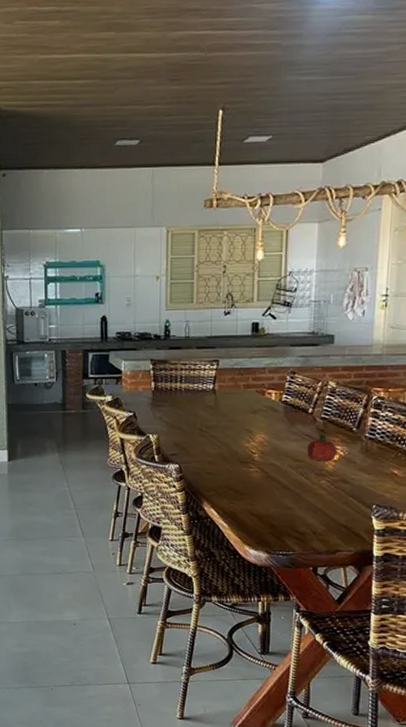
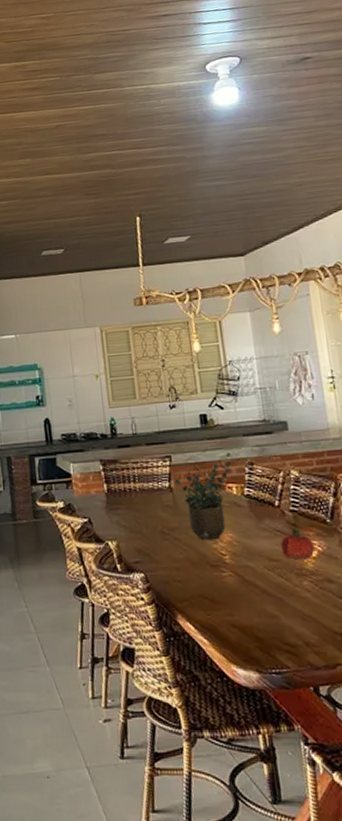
potted plant: none [218,361,276,440] -> present [174,453,232,540]

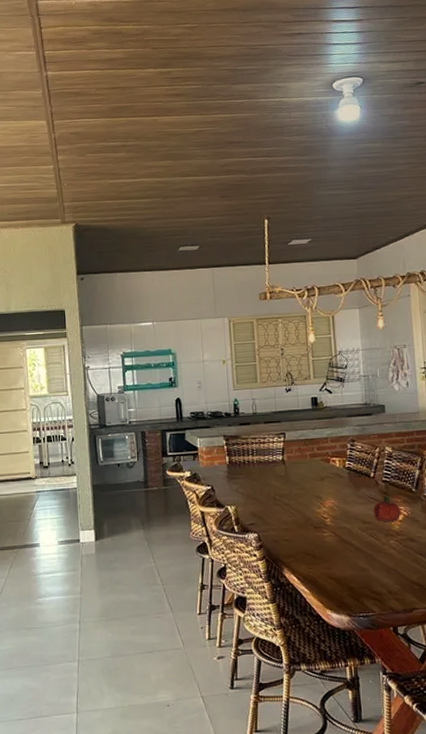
potted plant: present [174,453,232,540] -> none [287,431,337,506]

